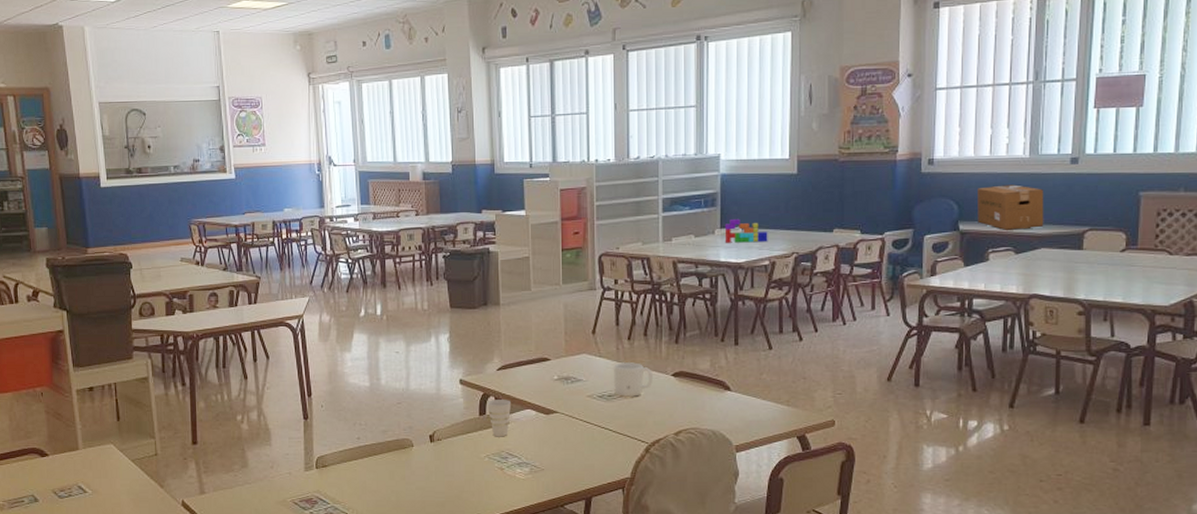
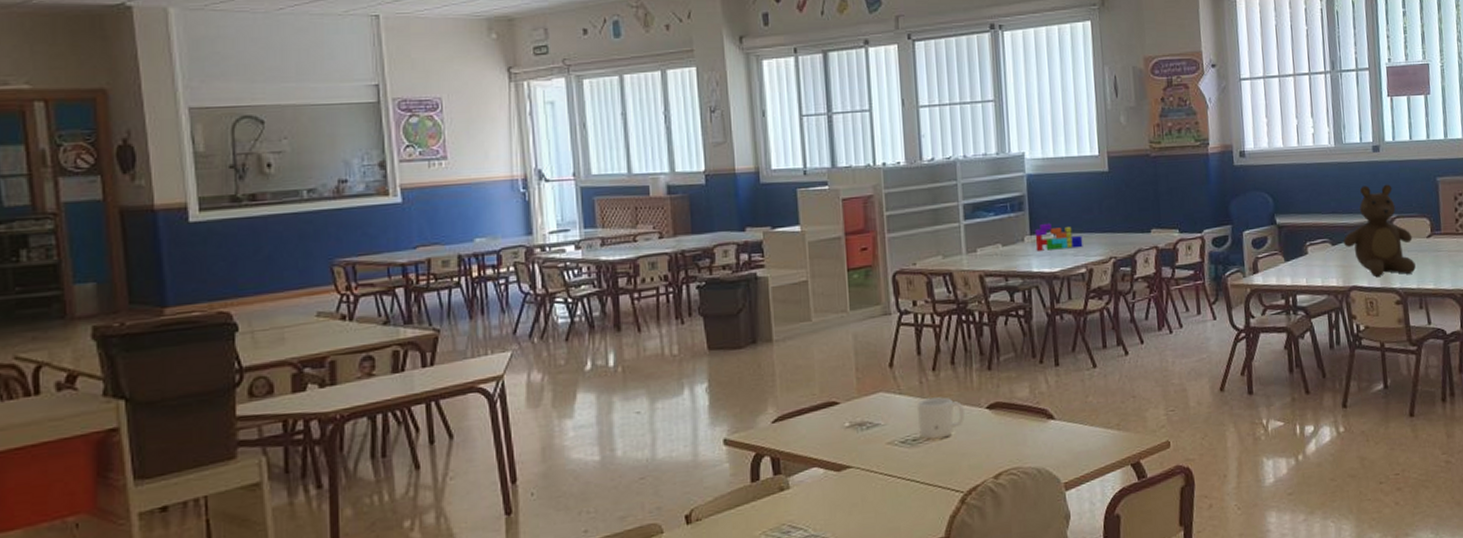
cup: present [487,400,511,437] -> none [760,458,792,508]
box: present [978,184,1044,230] -> none [1290,174,1356,222]
teddy bear: none [1027,196,1104,287] -> present [1343,184,1416,277]

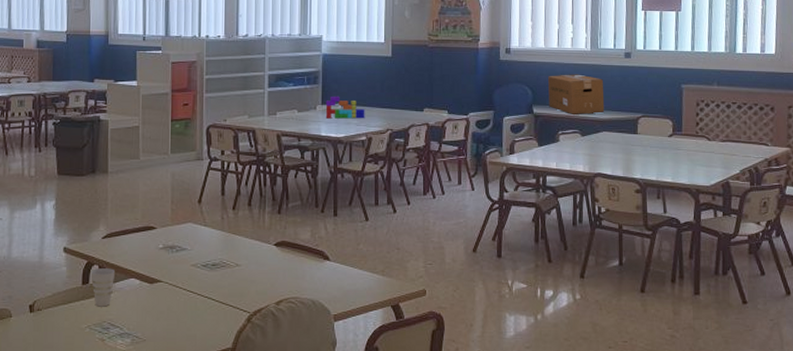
cup: none [760,458,792,508] -> present [90,268,115,307]
mug: present [917,397,965,440] -> none [218,232,256,266]
box: none [1290,174,1356,222] -> present [548,74,605,115]
teddy bear: present [1343,184,1416,277] -> none [591,86,656,167]

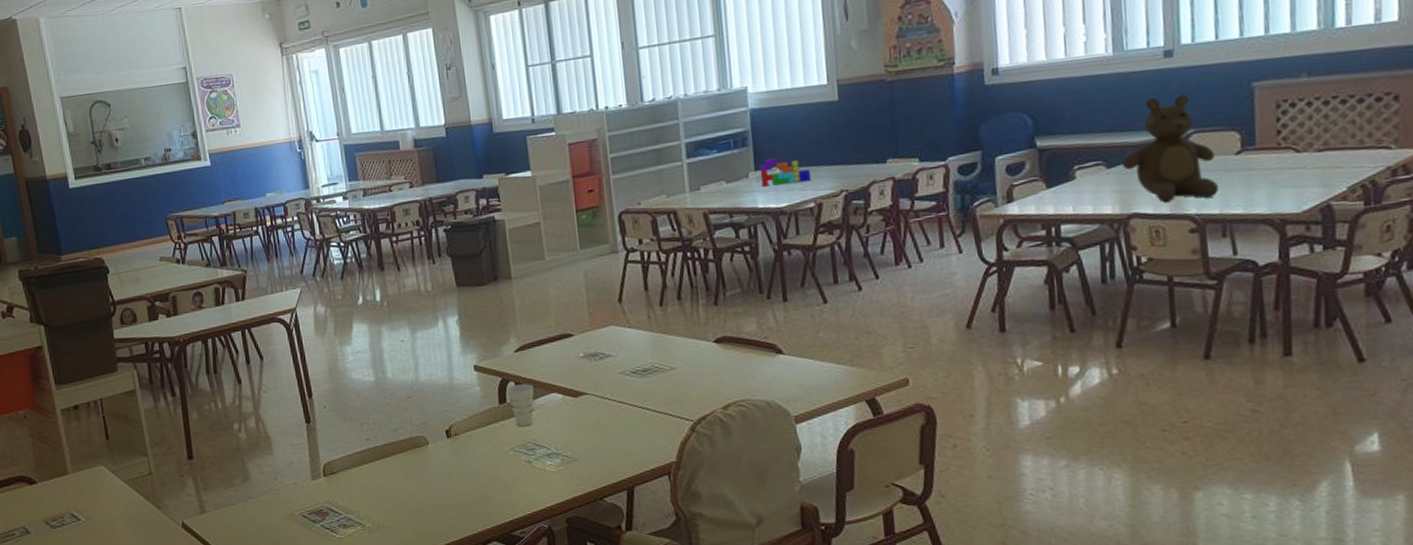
box: present [548,74,605,115] -> none [1054,88,1139,142]
teddy bear: none [591,86,656,167] -> present [1121,94,1219,202]

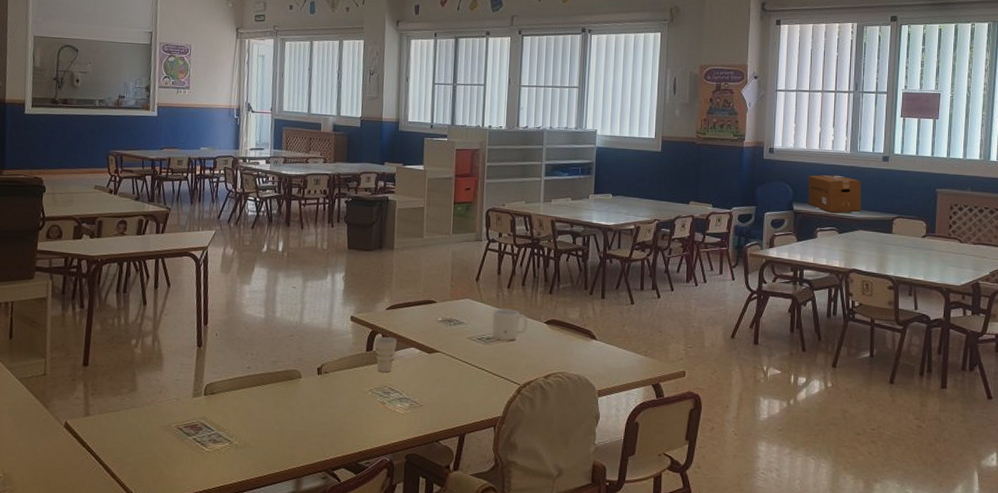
mug: none [646,331,692,371] -> present [492,308,528,341]
toy blocks: present [759,157,811,187] -> none [597,186,635,209]
box: none [1054,88,1139,142] -> present [808,174,862,214]
teddy bear: present [1121,94,1219,202] -> none [848,188,909,265]

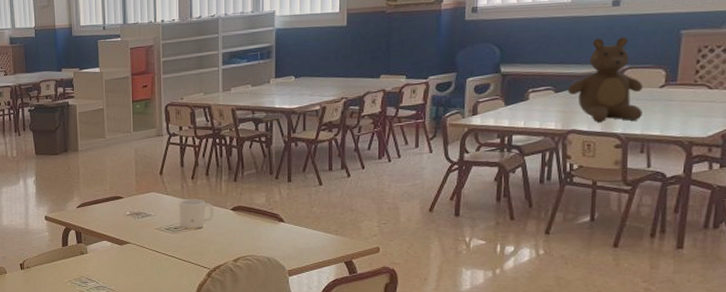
cup: present [374,337,397,373] -> none [68,233,89,265]
box: present [808,174,862,214] -> none [519,28,585,71]
teddy bear: none [848,188,909,265] -> present [567,37,643,122]

